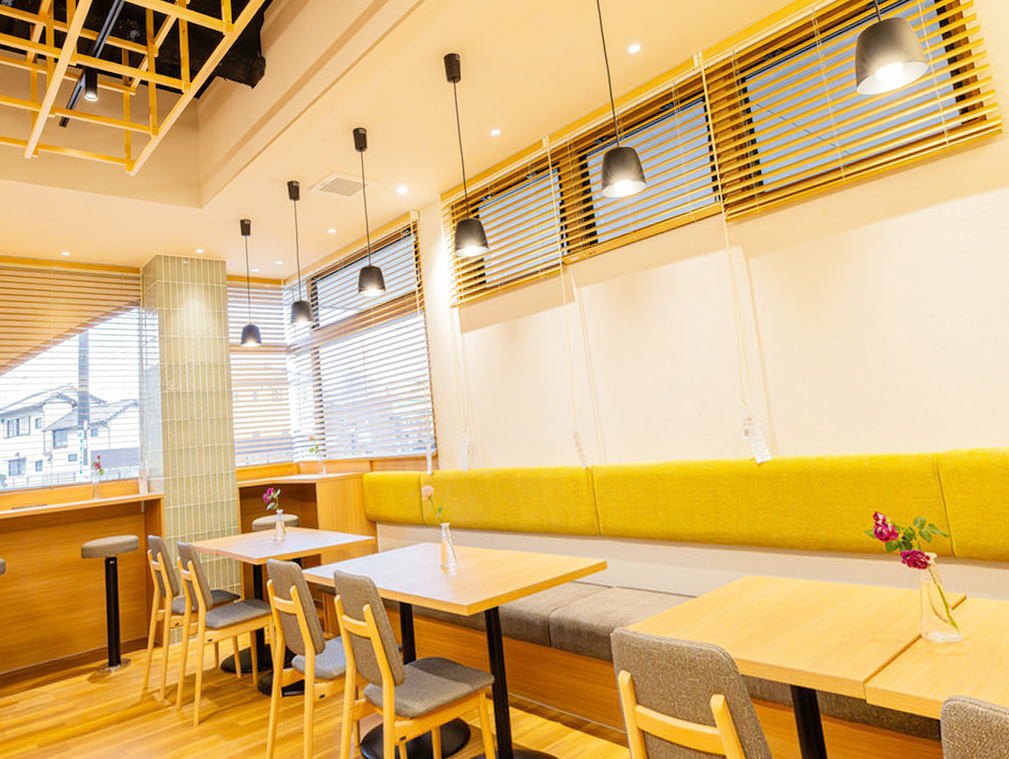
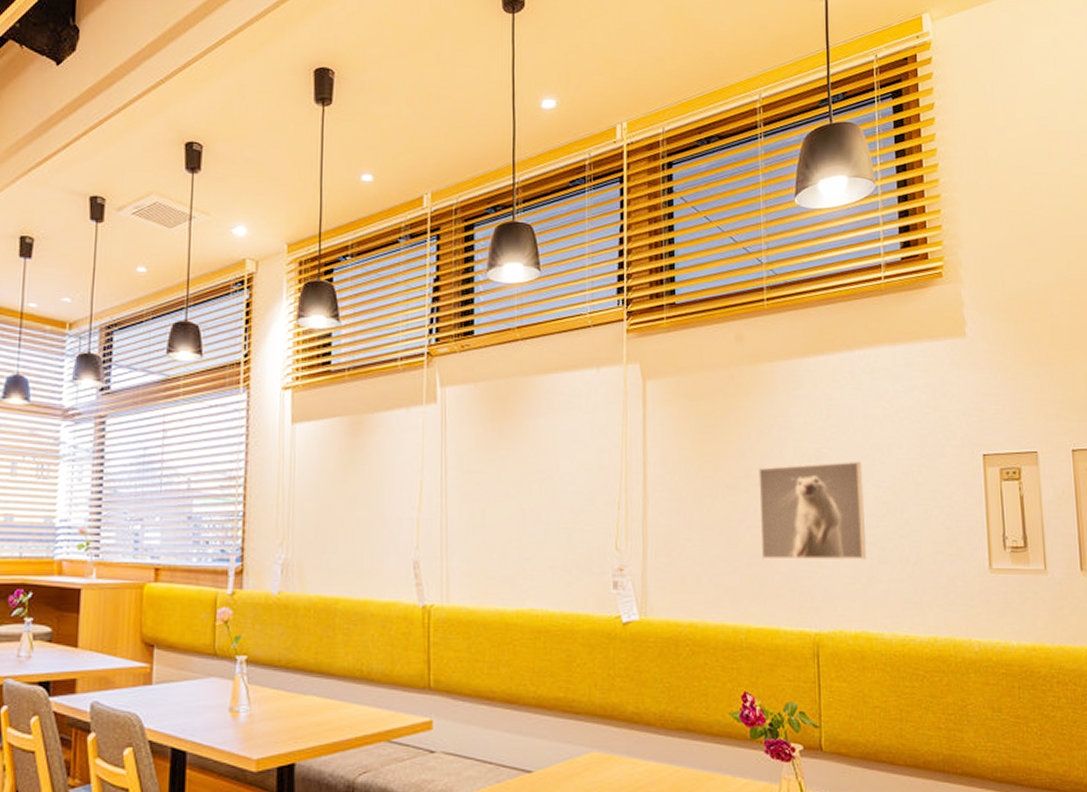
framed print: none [859,301,970,396] -> present [758,461,866,560]

